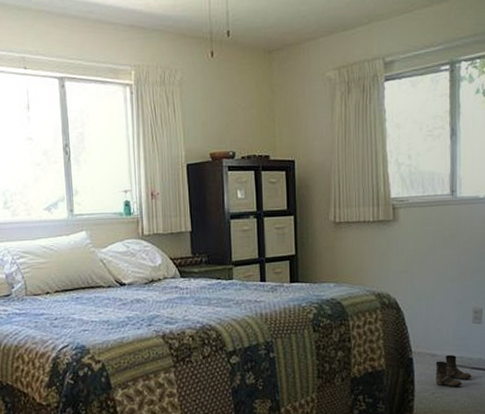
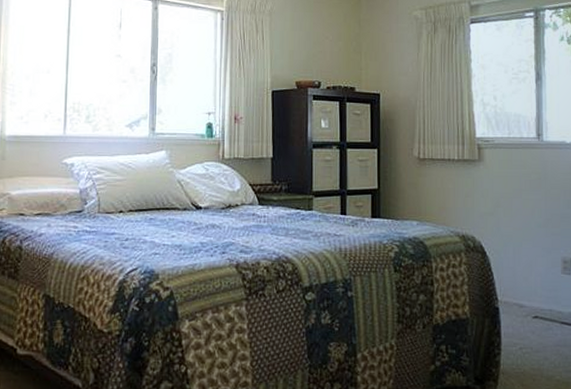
boots: present [435,355,472,387] -> none [523,306,563,343]

